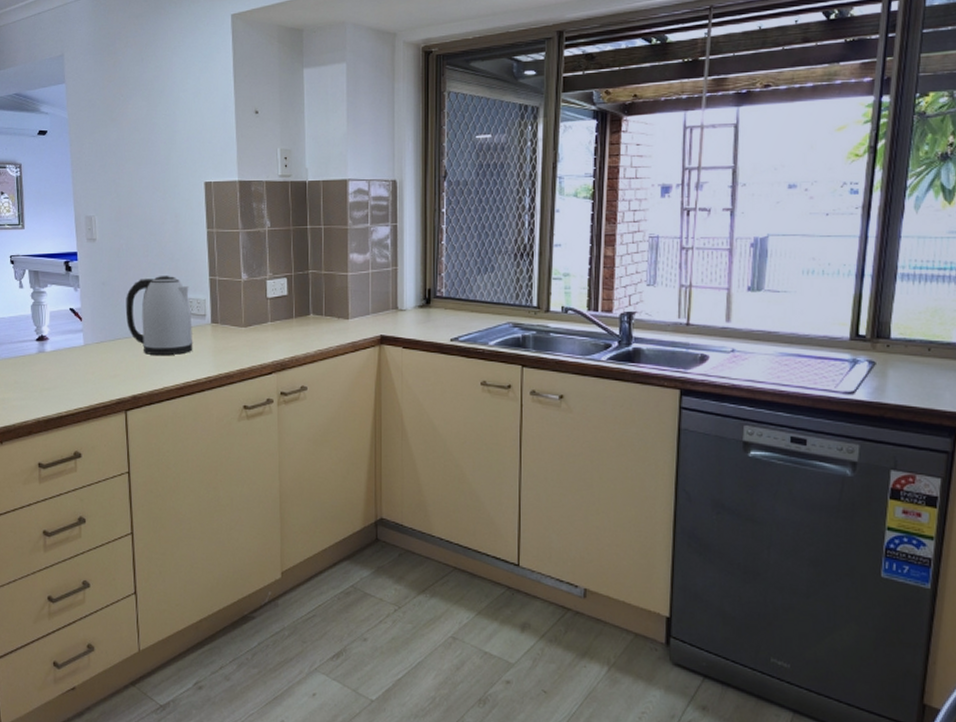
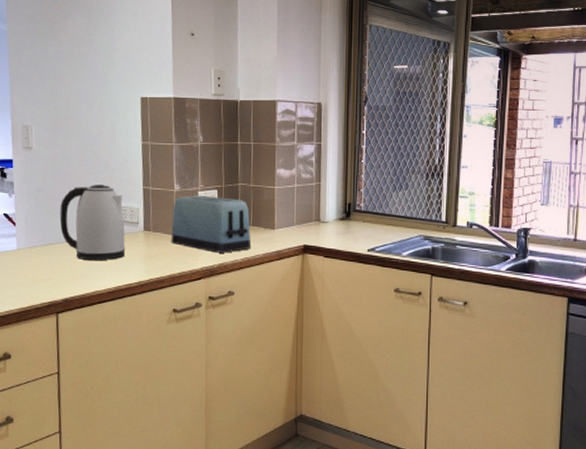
toaster: none [240,284,324,345] -> present [171,195,252,253]

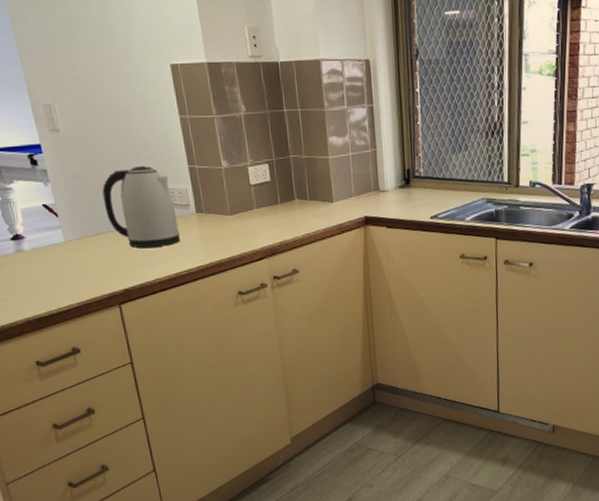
toaster: present [171,195,252,253] -> none [223,171,311,231]

